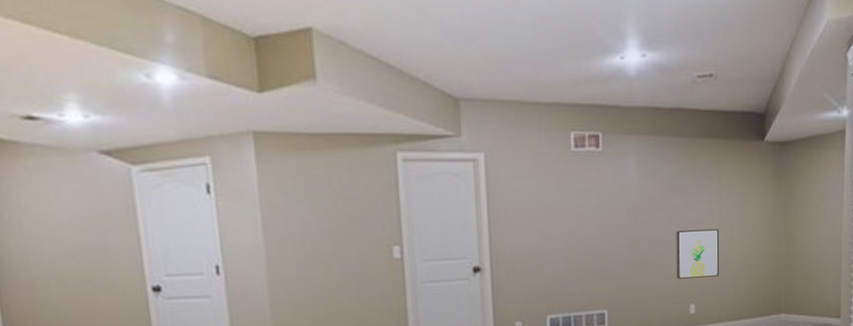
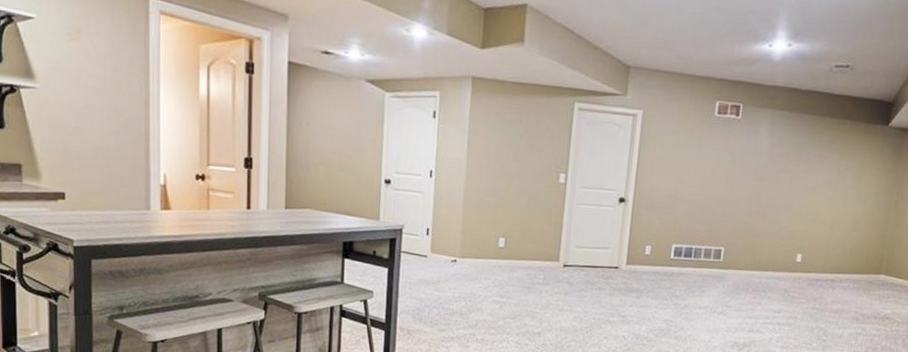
wall art: present [675,229,720,279] -> none [789,192,835,234]

